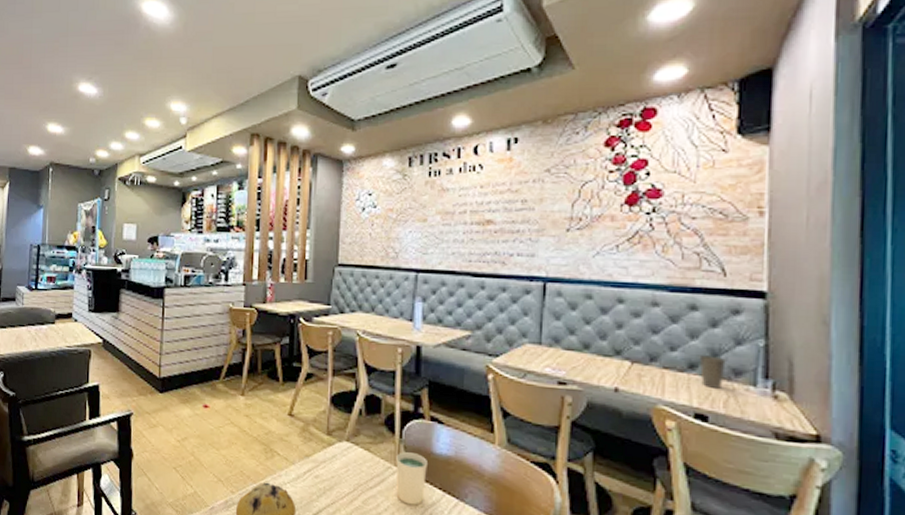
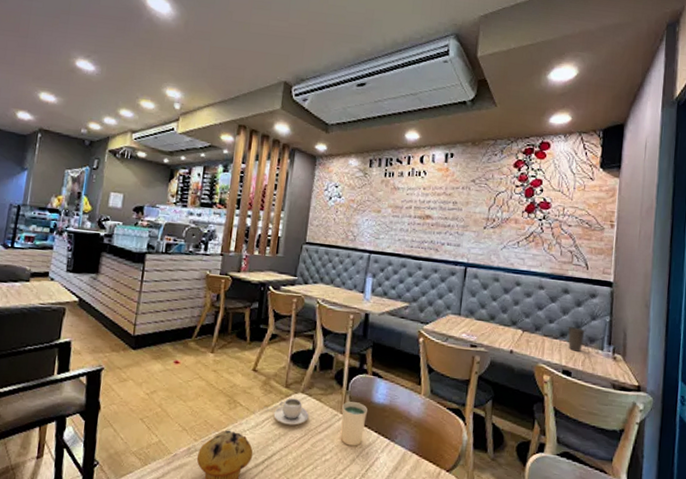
teacup: none [316,447,358,479] -> present [273,398,310,426]

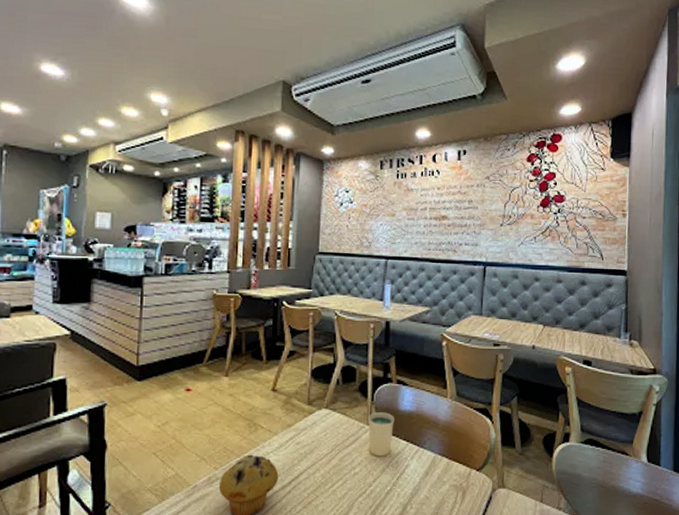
teacup: present [273,398,310,426] -> none [297,415,336,442]
cup: present [567,326,586,353] -> none [585,317,604,342]

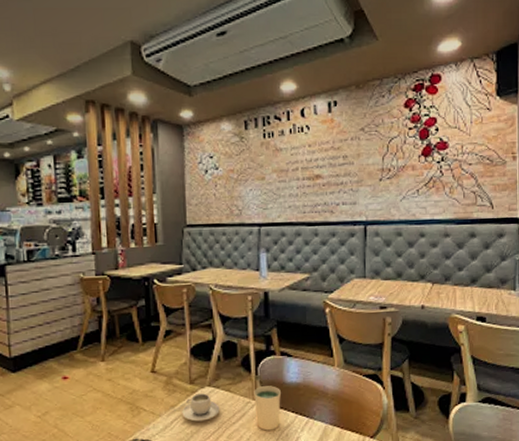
teacup: none [297,415,336,442] -> present [182,393,221,422]

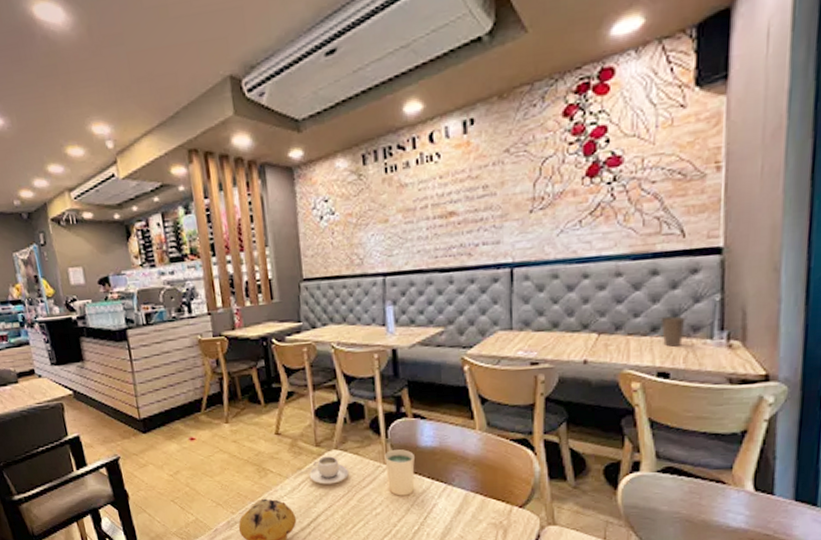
cup: none [477,271,497,297] -> present [659,316,687,348]

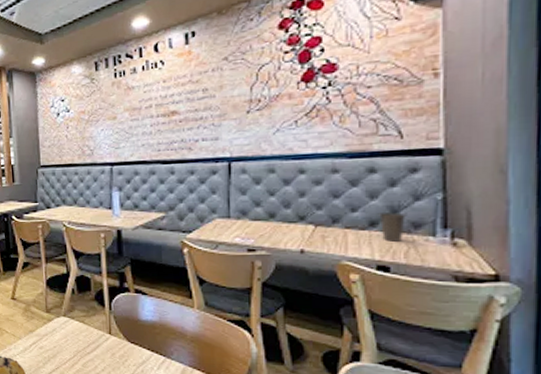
teacup: present [309,456,350,485] -> none [39,322,76,348]
cup: present [384,449,415,496] -> none [108,321,136,365]

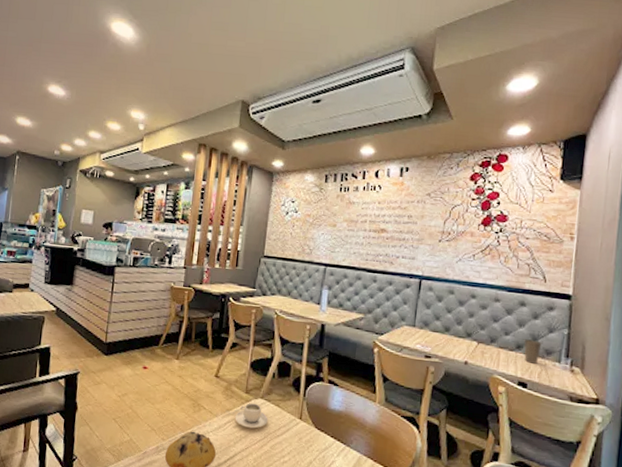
teacup: none [39,322,76,348] -> present [235,403,269,429]

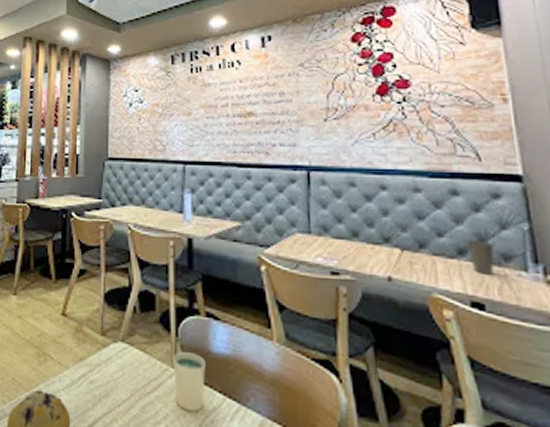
teacup: present [235,403,269,429] -> none [91,348,134,384]
cup: none [298,407,324,450] -> present [173,352,206,412]

